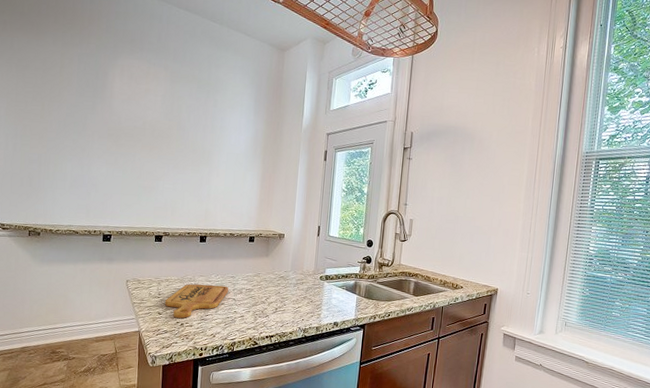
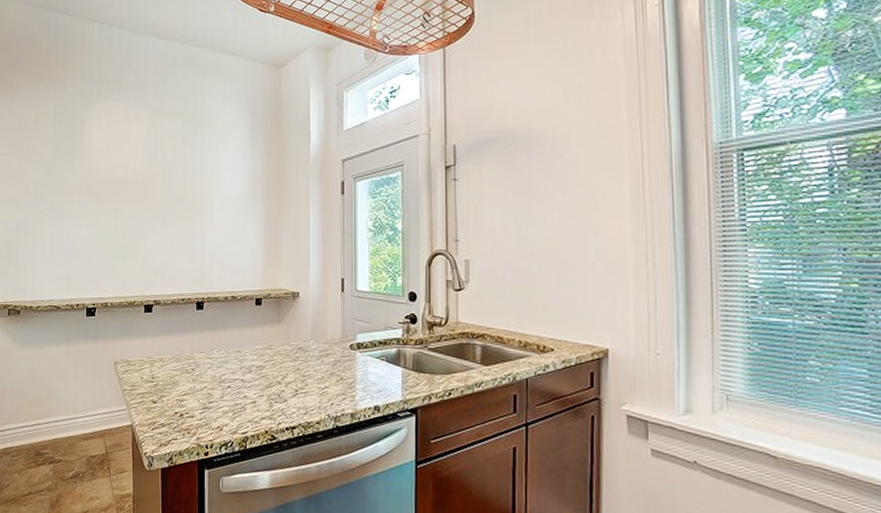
cutting board: present [164,284,229,319] -> none [159,362,235,408]

